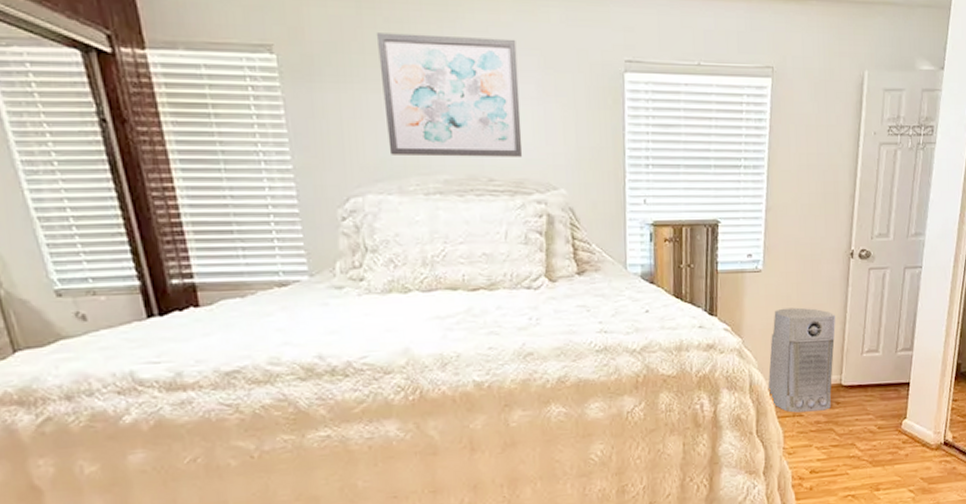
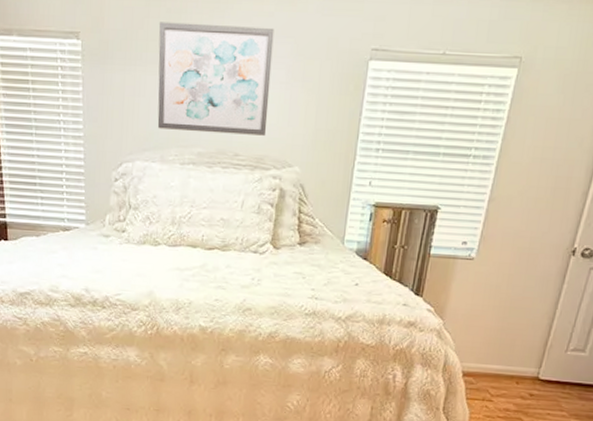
air purifier: present [768,307,835,413] -> none [461,297,544,400]

